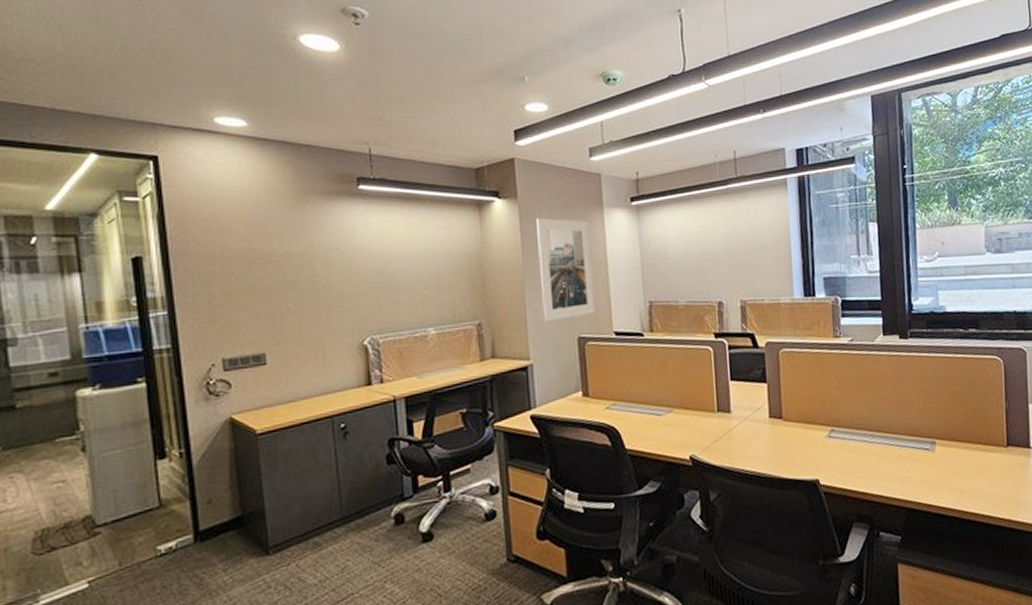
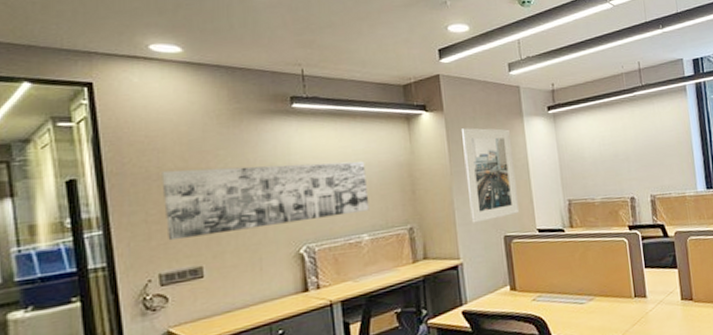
wall art: none [226,249,437,325] -> present [161,161,370,241]

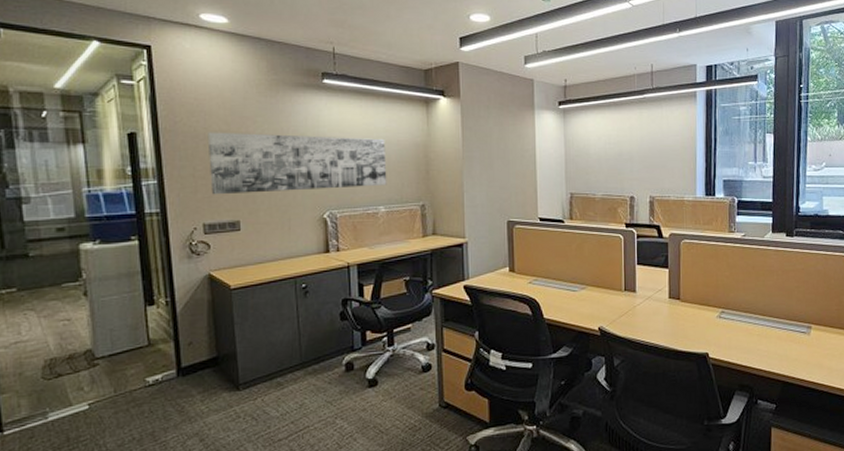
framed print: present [462,127,520,223] -> none [476,116,524,206]

